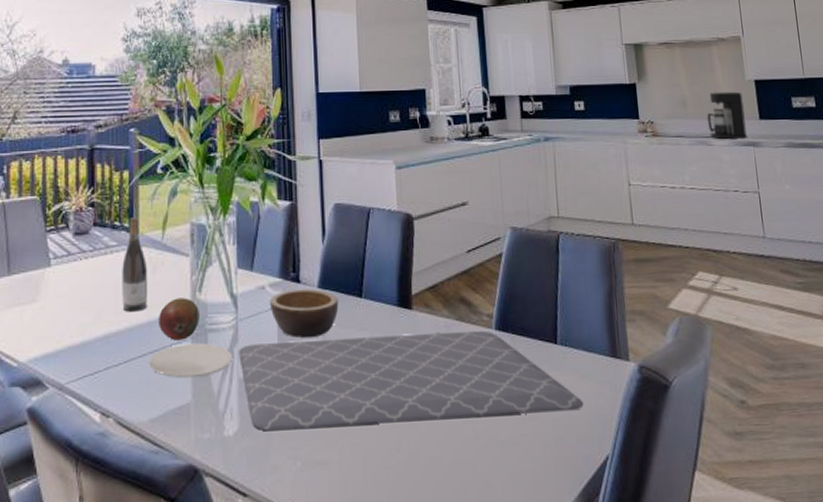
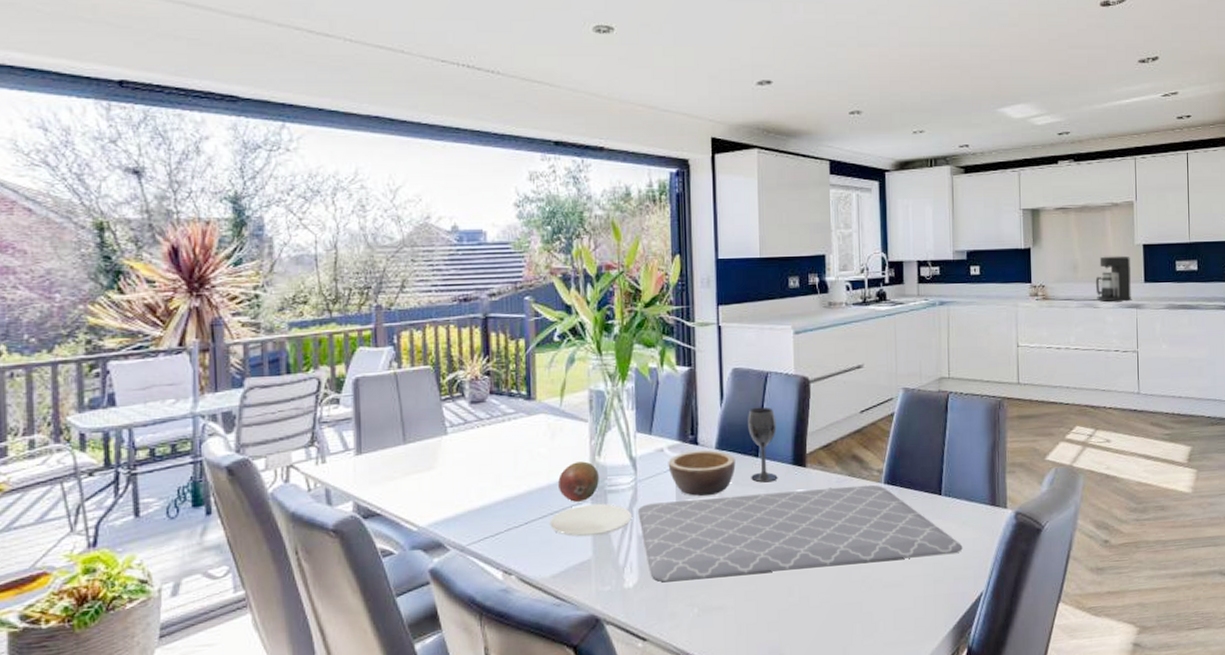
wine bottle: present [122,218,148,312] -> none [520,385,548,477]
wine glass: none [350,244,383,325] -> present [748,407,778,483]

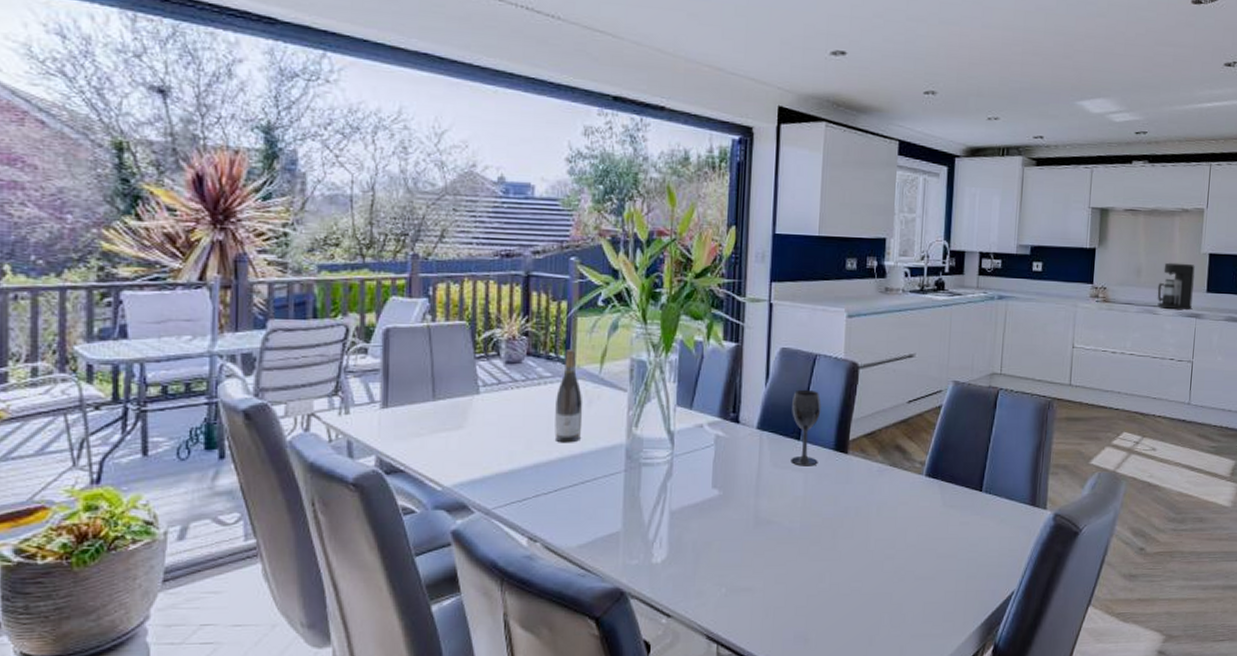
wine bottle: none [520,385,548,477] -> present [554,350,583,443]
plate: present [549,504,631,537] -> none [580,477,665,509]
fruit: present [558,461,599,502] -> none [592,432,634,472]
placemat: present [638,484,963,582] -> none [672,476,999,560]
bowl: present [668,450,736,496] -> none [706,429,776,476]

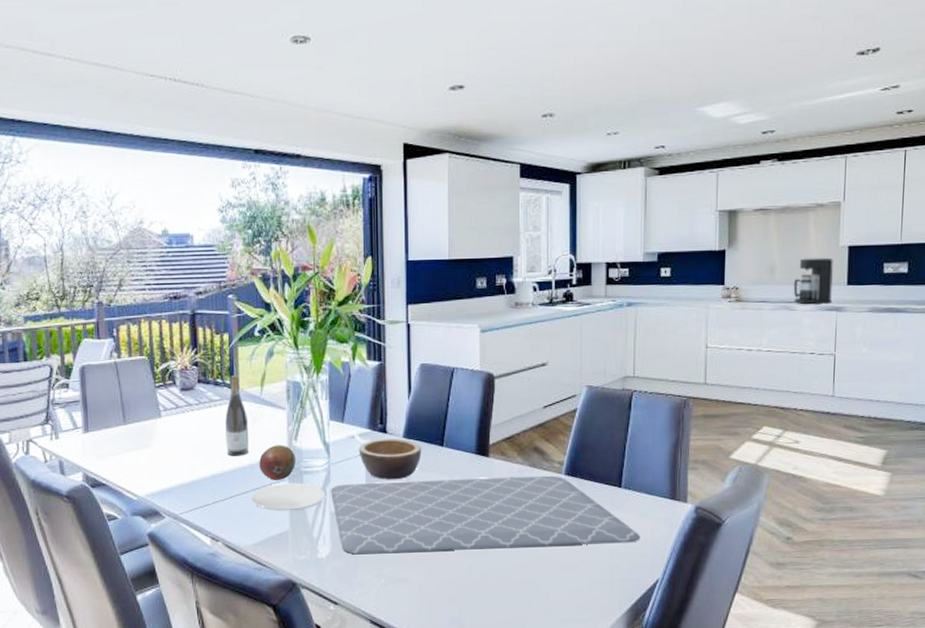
plate: none [580,477,665,509] -> present [251,483,325,511]
fruit: none [592,432,634,472] -> present [259,445,296,480]
placemat: none [672,476,999,560] -> present [331,475,641,555]
bowl: none [706,429,776,476] -> present [358,438,422,480]
wine glass: present [791,389,822,466] -> none [434,400,462,470]

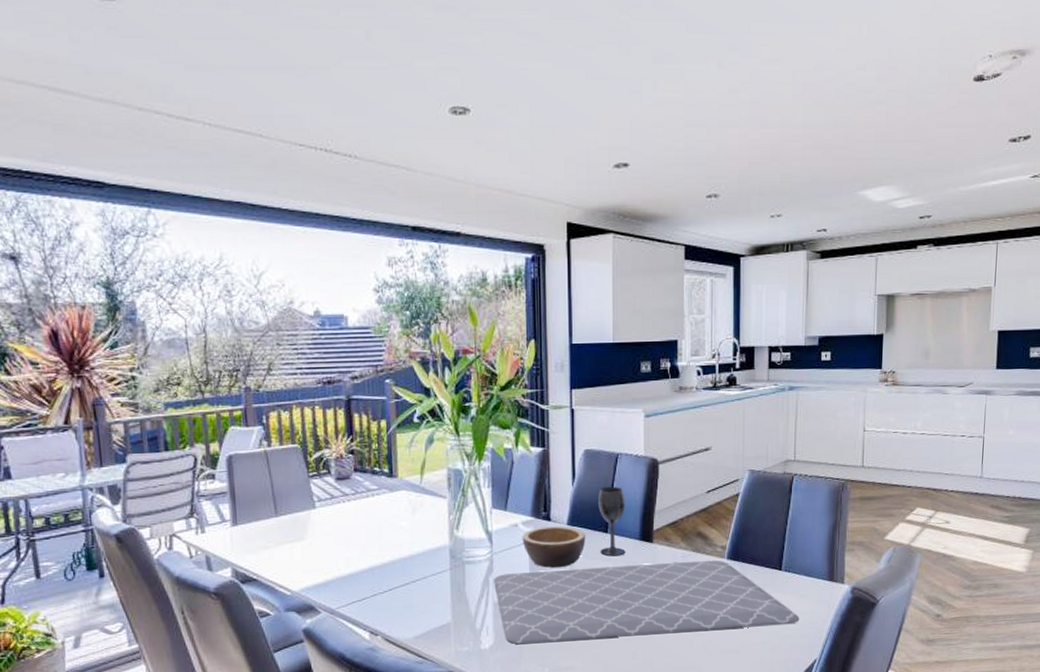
wine bottle: present [225,376,250,456] -> none [383,464,409,548]
plate: present [251,483,325,511] -> none [412,573,488,603]
fruit: present [259,445,296,480] -> none [419,534,457,571]
wine glass: none [434,400,462,470] -> present [598,486,626,556]
coffee maker: present [793,257,833,305] -> none [946,342,984,388]

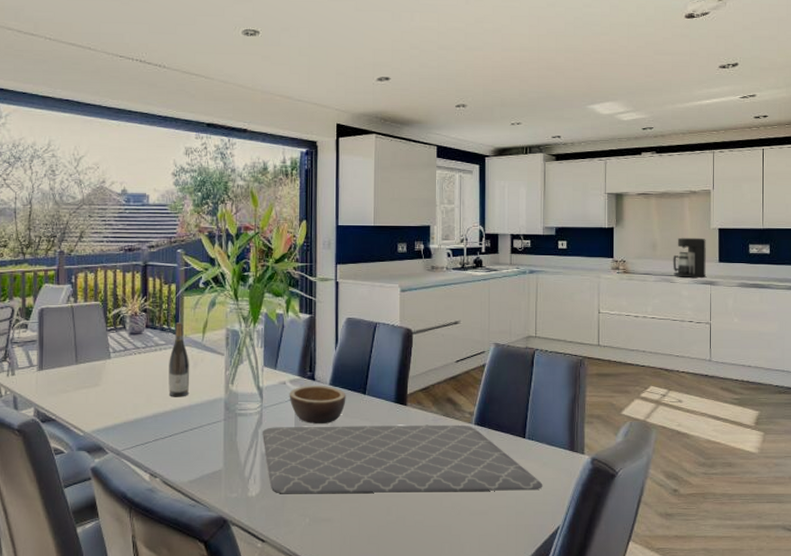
wine bottle: none [383,464,409,548] -> present [168,323,190,397]
wine glass: present [598,486,626,556] -> none [358,352,382,416]
coffee maker: none [946,342,984,388] -> present [673,237,706,279]

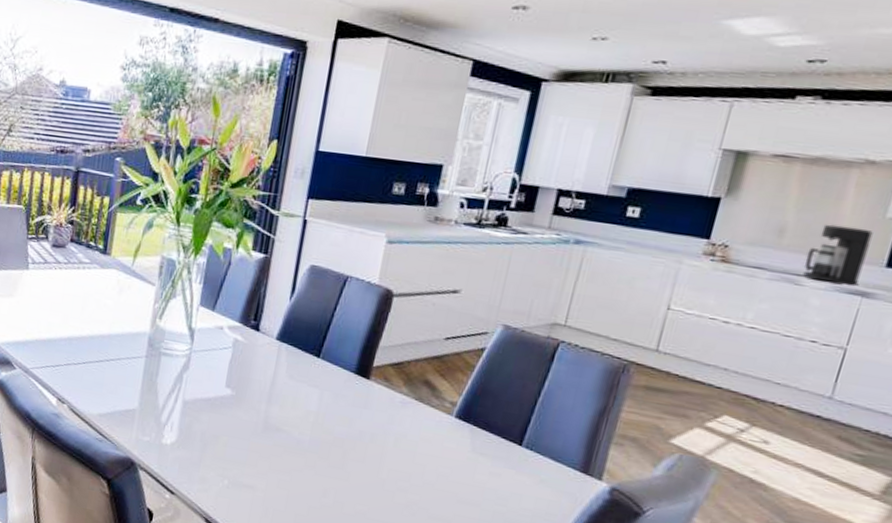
wine bottle: present [168,323,190,397] -> none [87,241,115,324]
placemat: present [263,424,543,494] -> none [187,373,534,509]
bowl: present [289,386,346,425] -> none [224,335,295,383]

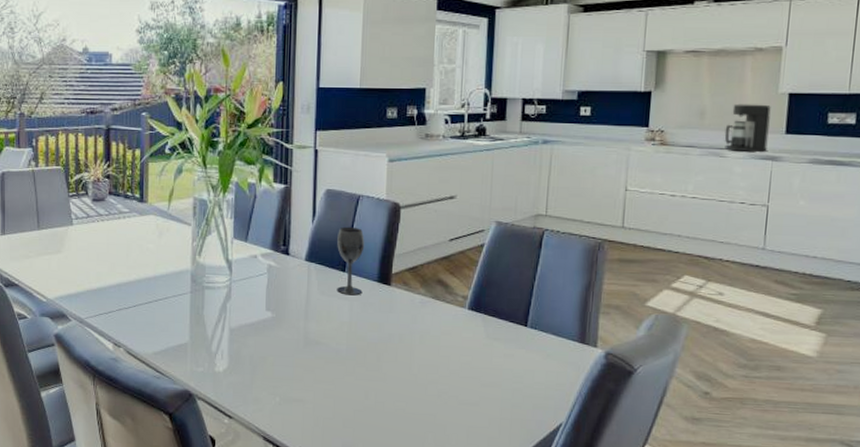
wine glass: none [307,308,347,385] -> present [337,226,365,296]

